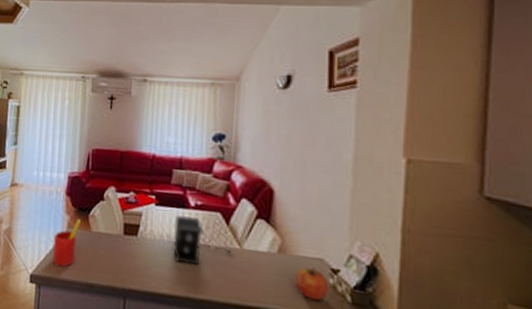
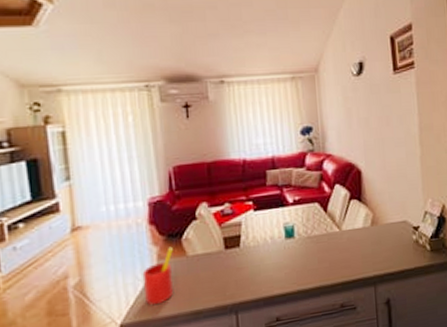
coffee maker: present [173,215,232,266] -> none [276,213,333,261]
fruit: present [294,267,329,301] -> none [387,230,414,257]

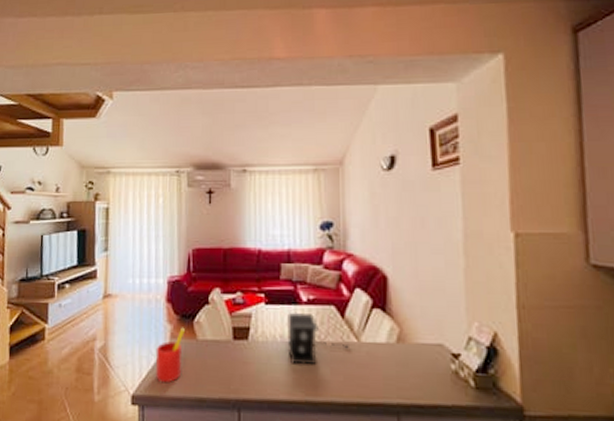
coffee maker: none [276,213,333,261] -> present [287,312,349,366]

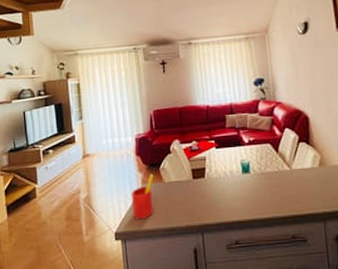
coffee maker: present [287,312,349,366] -> none [234,152,284,193]

